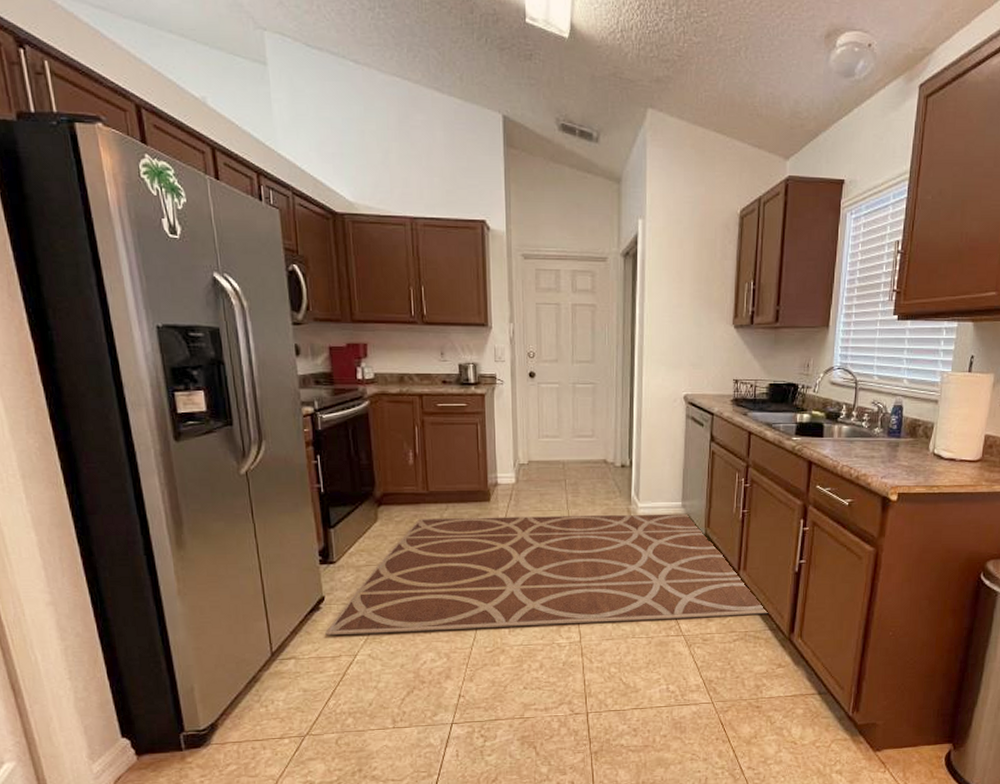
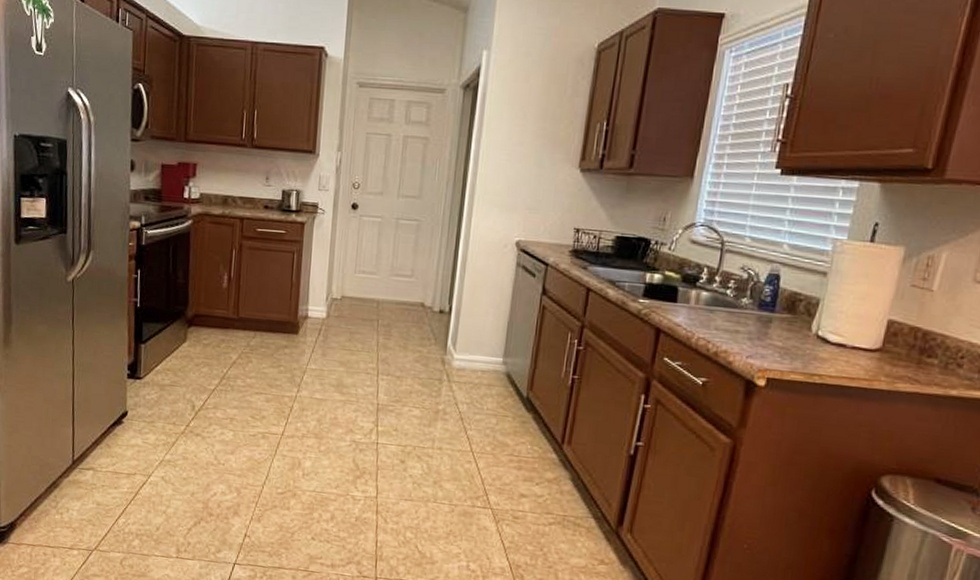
rug: present [325,513,768,636] -> none [124,344,593,499]

